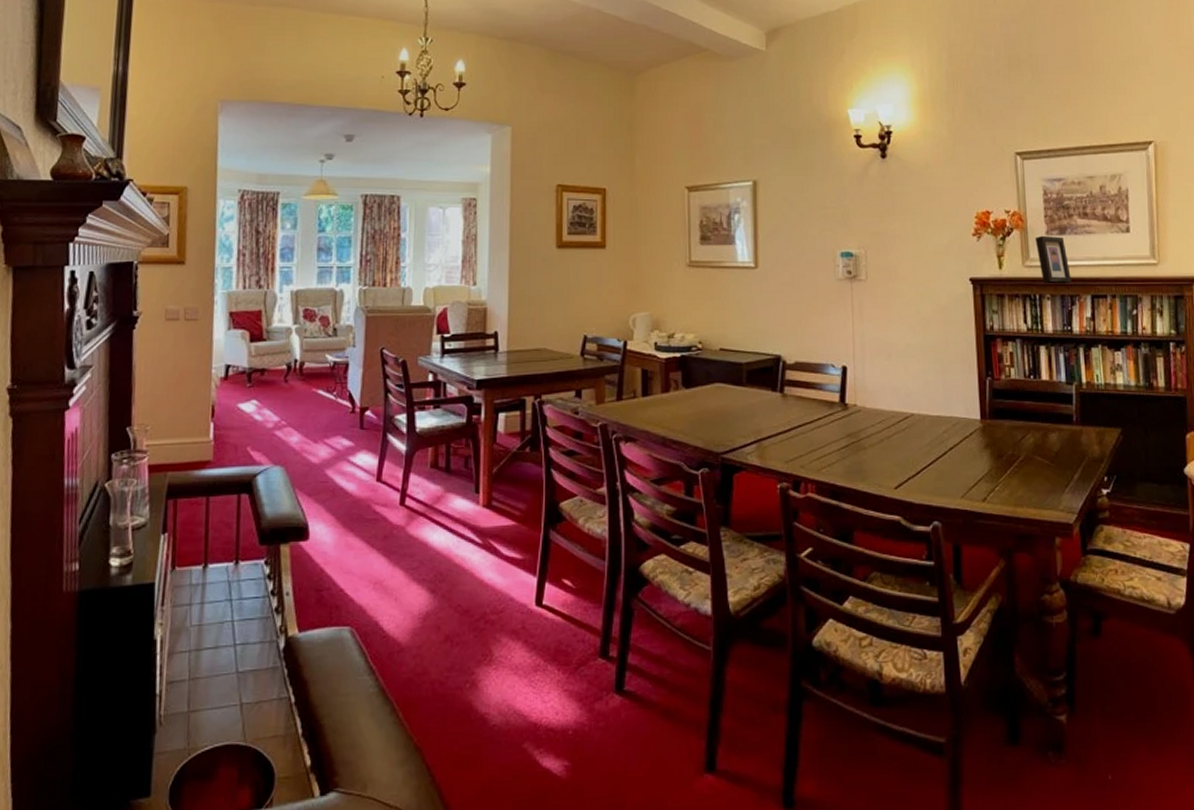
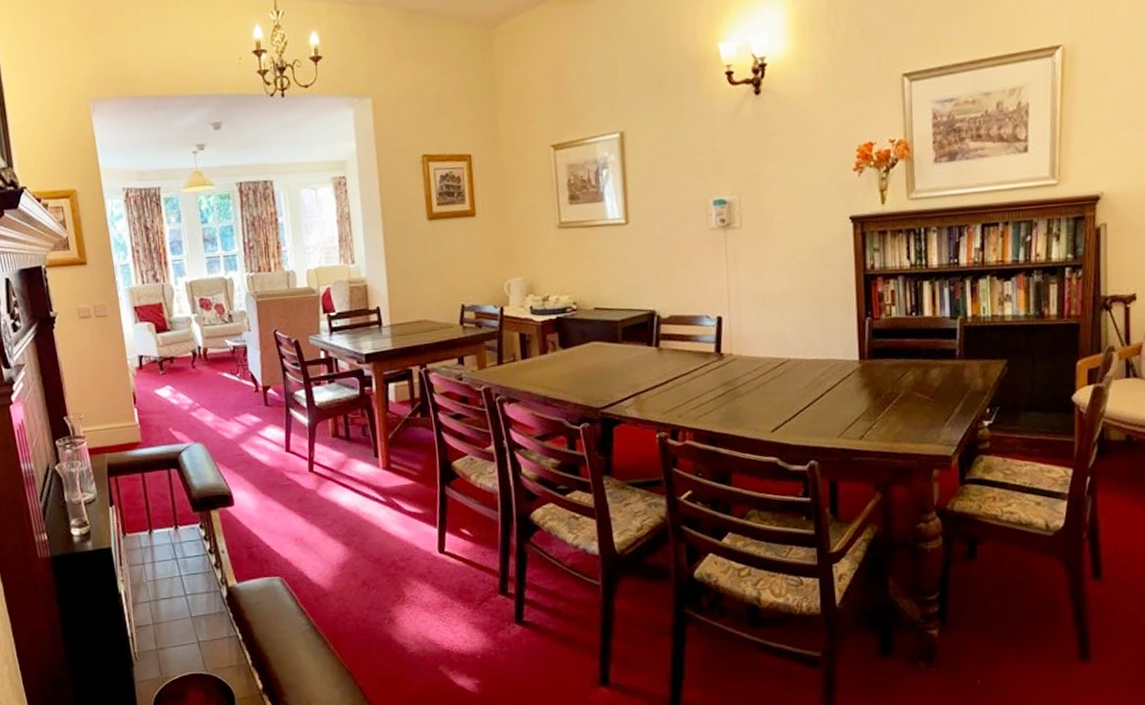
picture frame: present [1035,235,1072,284] -> none [921,163,960,217]

